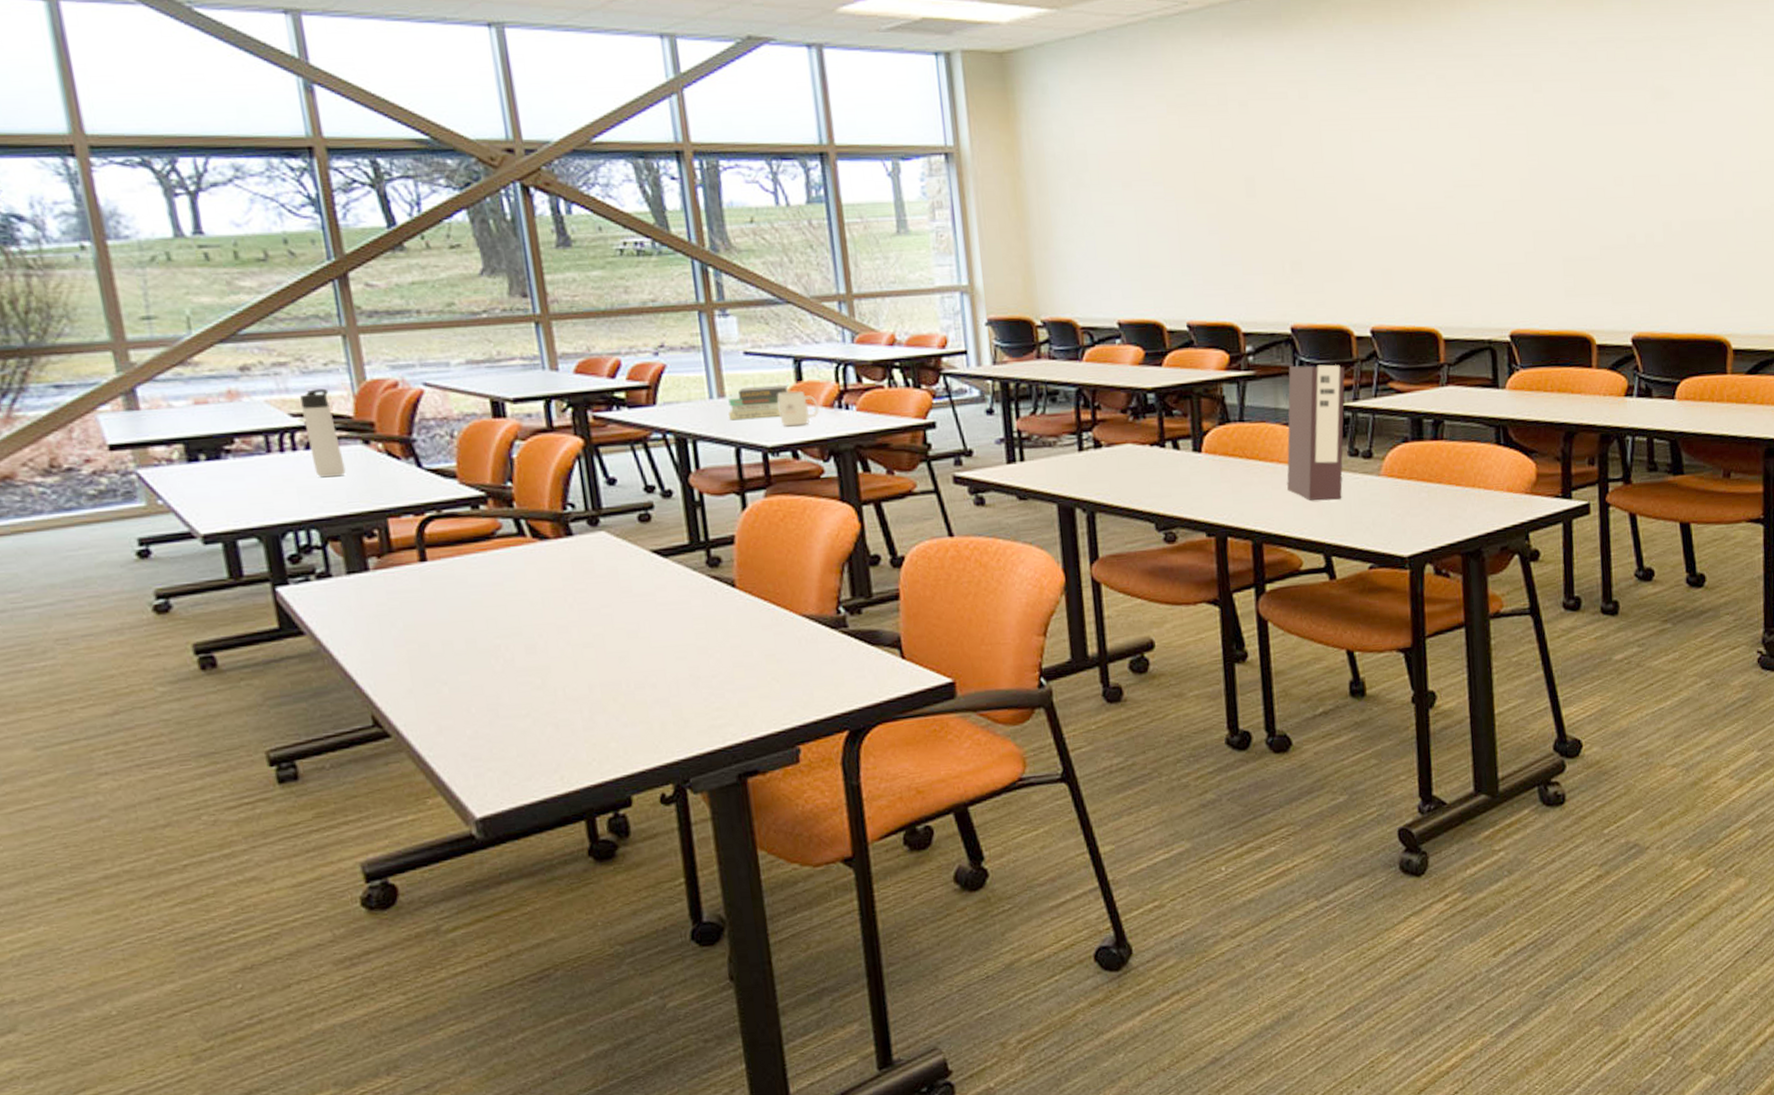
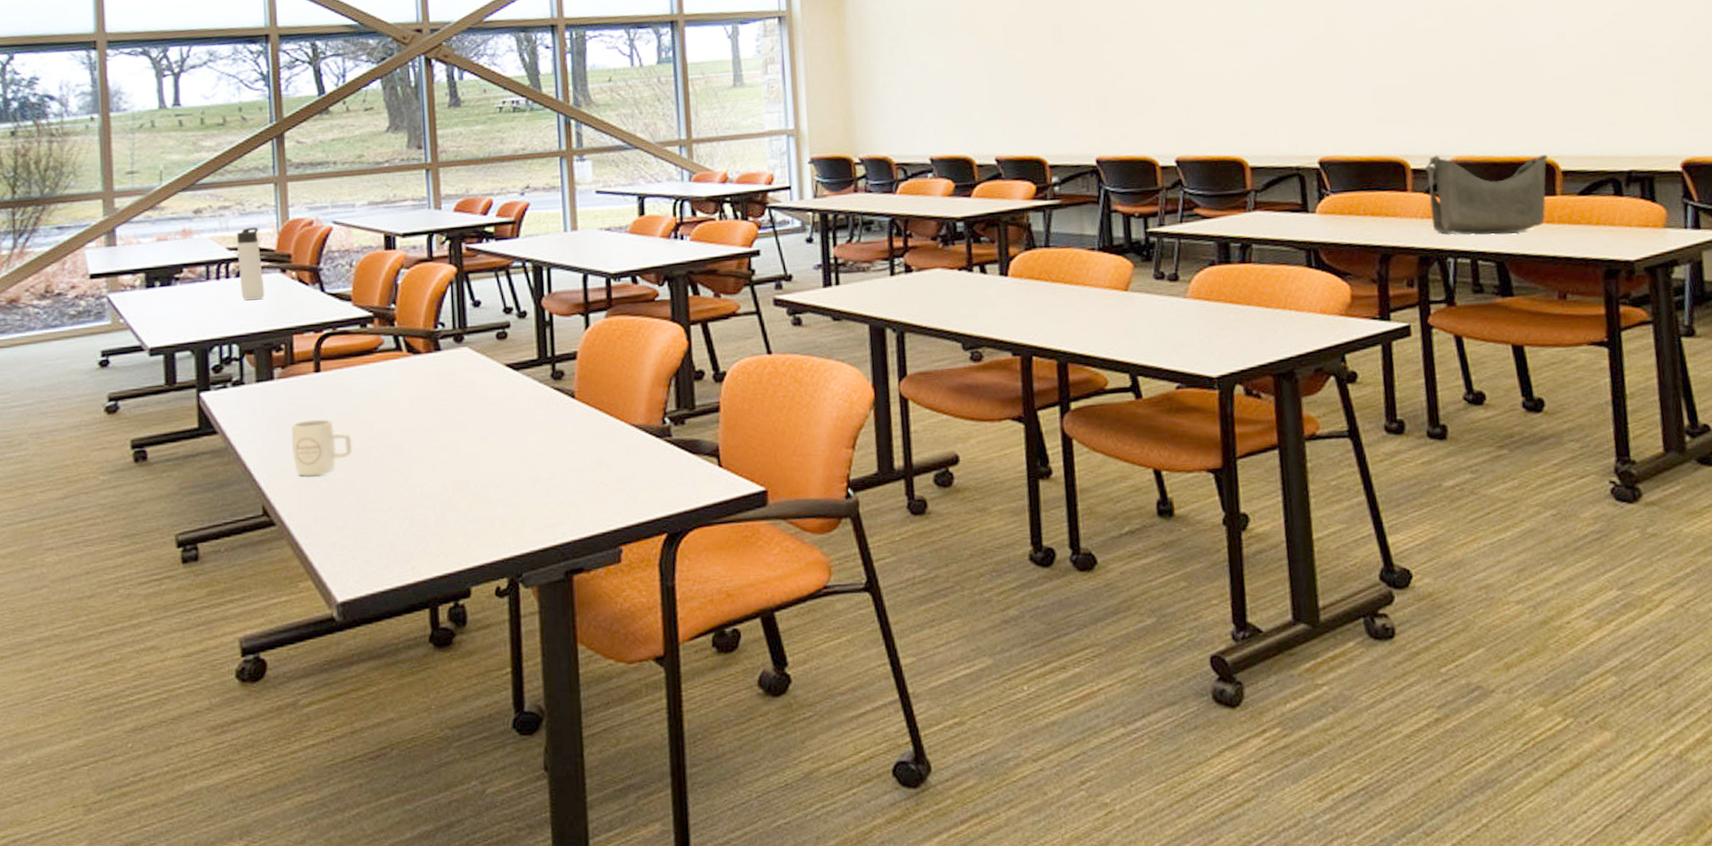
mug: none [398,615,477,681] -> present [292,419,353,476]
books: present [728,384,789,421] -> none [579,218,632,251]
mug: present [777,390,819,427] -> none [622,224,657,255]
binder: present [1287,364,1346,501] -> none [1092,193,1151,322]
shoulder bag: none [1609,330,1721,413] -> present [1424,154,1547,235]

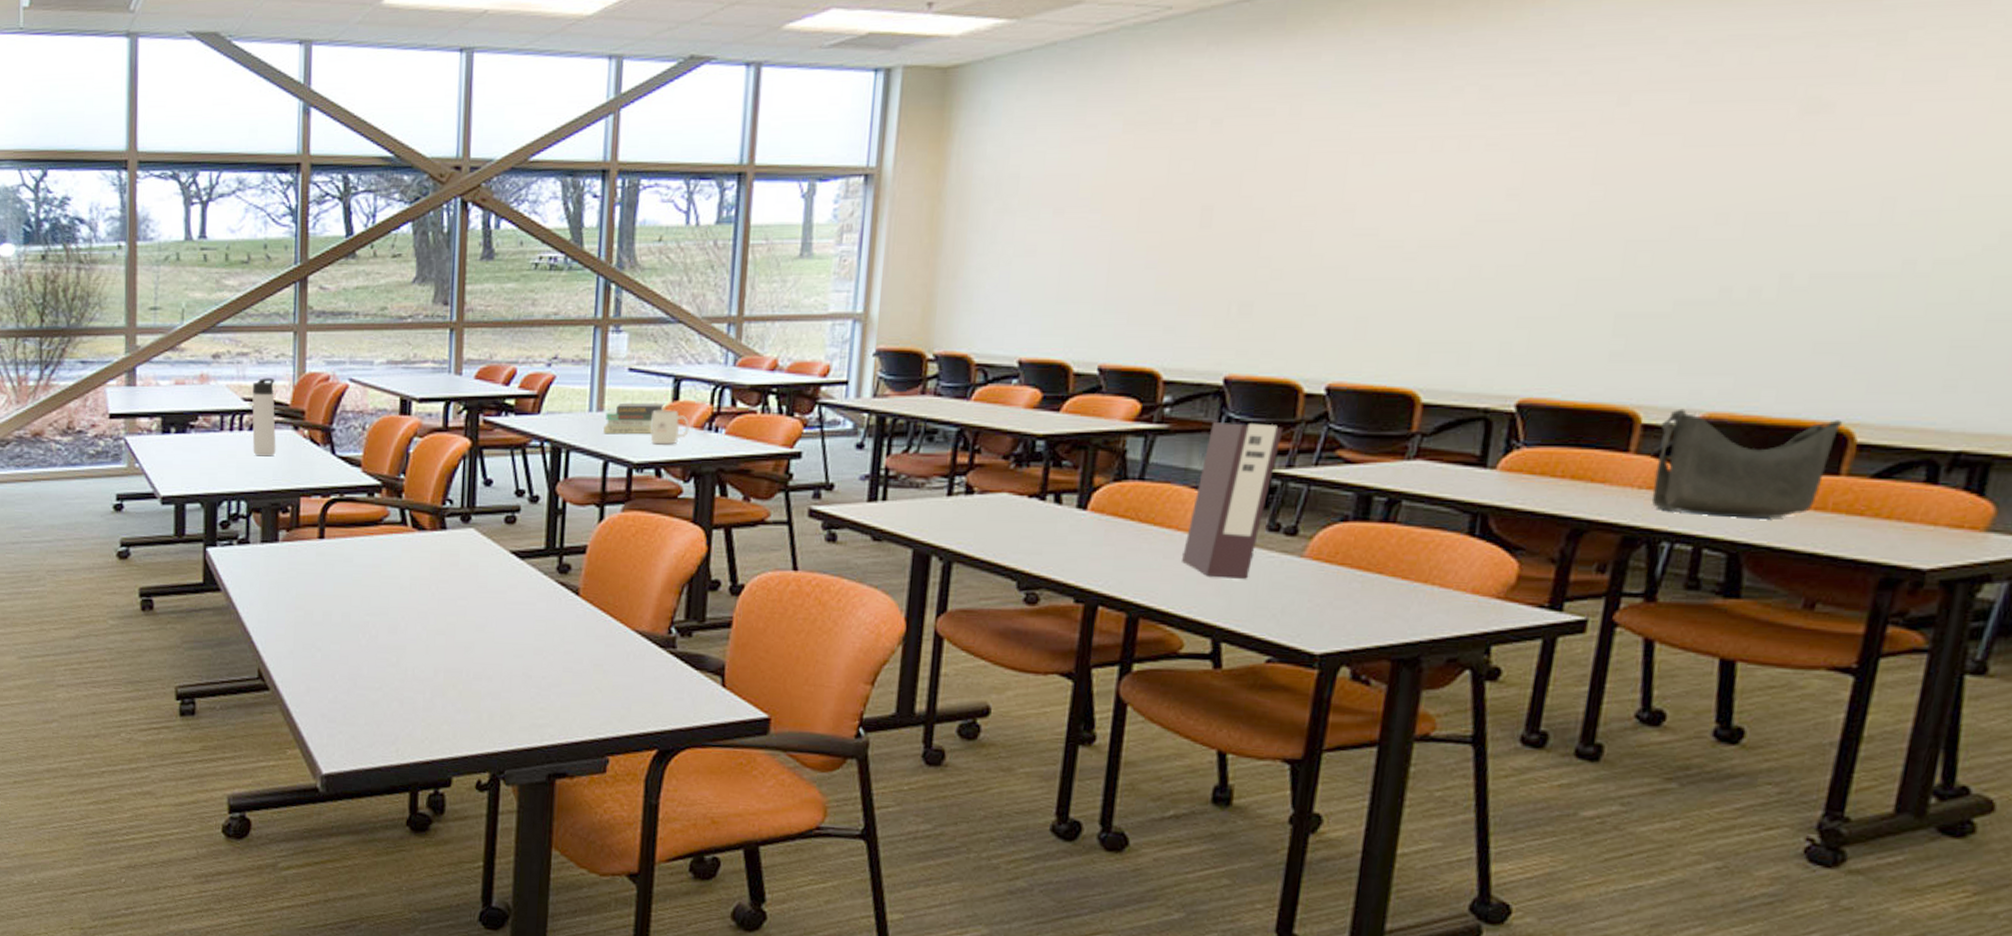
mug: present [292,419,353,476] -> none [291,587,350,645]
books: none [579,218,632,251] -> present [603,402,664,434]
mug: none [622,224,657,255] -> present [650,409,690,445]
binder: none [1092,193,1151,322] -> present [1182,423,1284,580]

